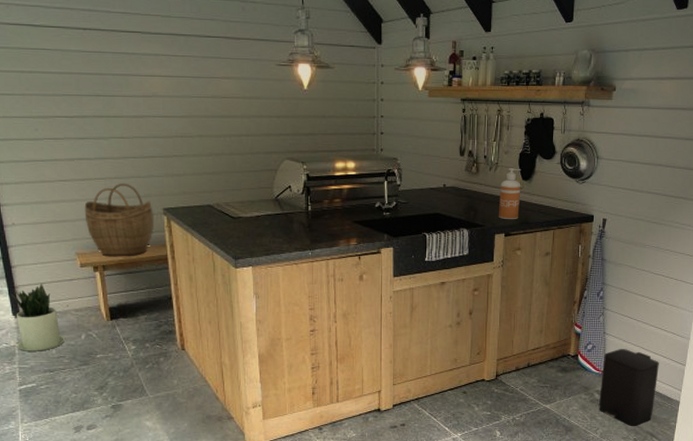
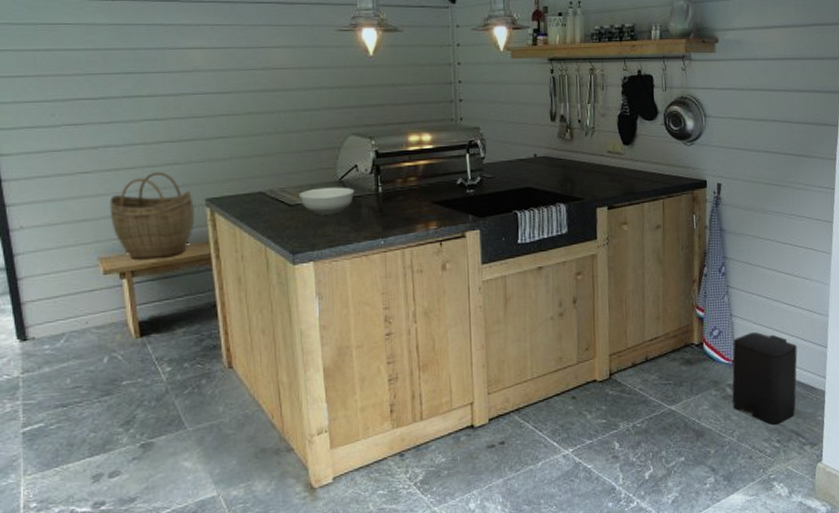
planter: present [10,284,65,351] -> none [14,298,82,383]
bowl: none [240,204,288,228] -> present [298,187,355,215]
soap dispenser: present [498,168,522,220] -> none [598,132,623,191]

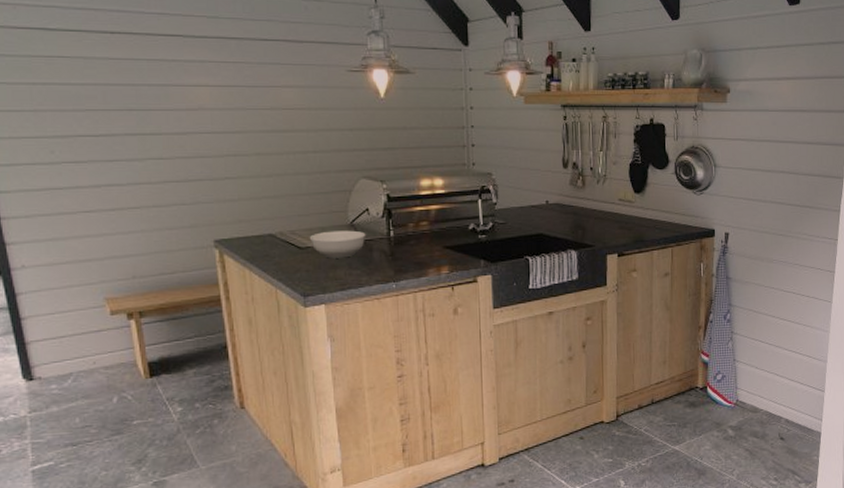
woven basket: present [110,172,194,260] -> none [114,213,202,301]
pedal bin: present [732,332,798,425] -> none [733,377,796,464]

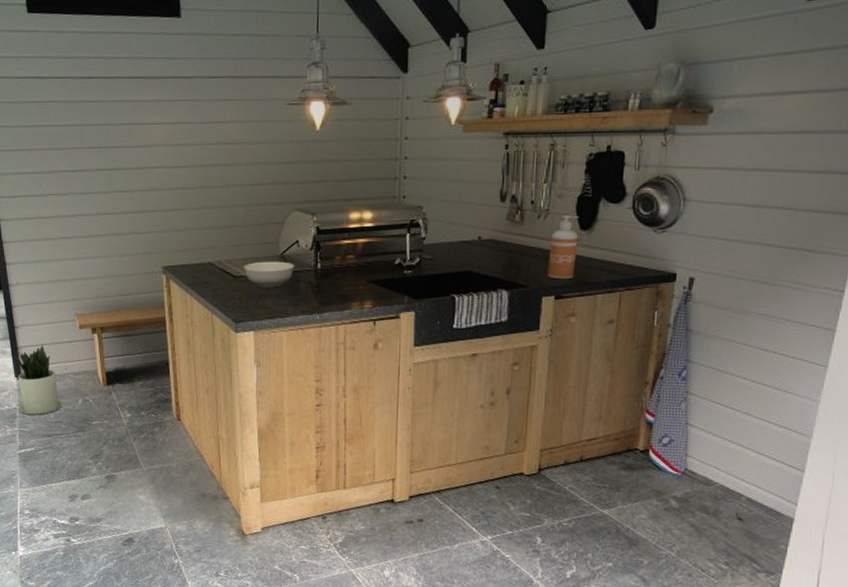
planter: none [19,338,91,423] -> present [13,345,62,415]
soap dispenser: none [609,180,634,239] -> present [547,215,580,280]

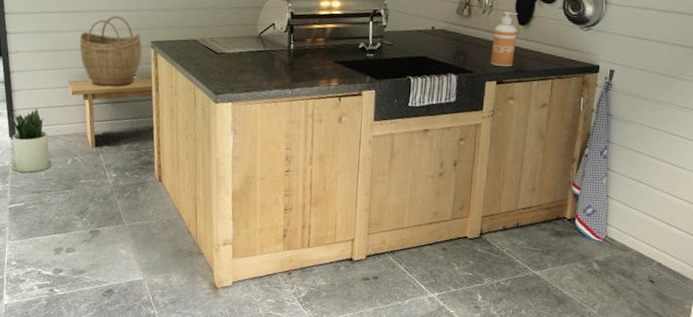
woven basket: none [85,240,152,319] -> present [79,16,142,87]
bowl: present [243,261,295,288] -> none [224,40,271,65]

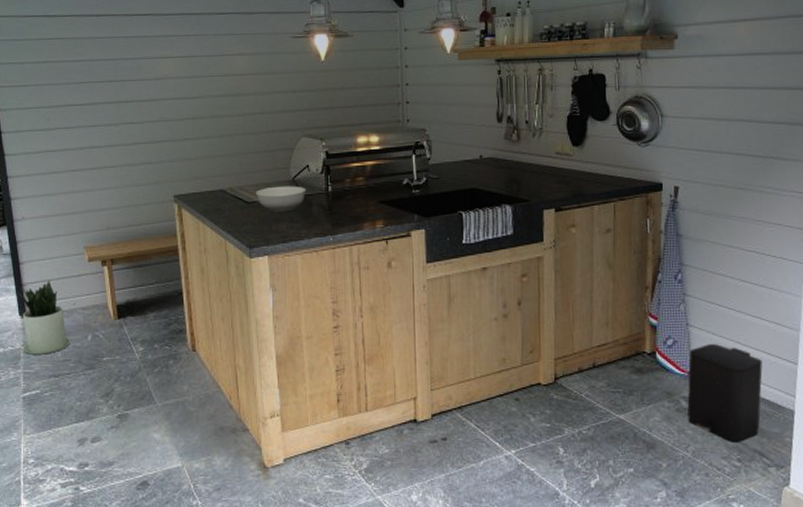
woven basket: present [79,16,142,87] -> none [94,171,164,250]
bowl: none [224,40,271,65] -> present [255,186,307,212]
soap dispenser: present [490,11,519,67] -> none [545,133,572,193]
pedal bin: none [598,216,673,305] -> present [687,344,763,442]

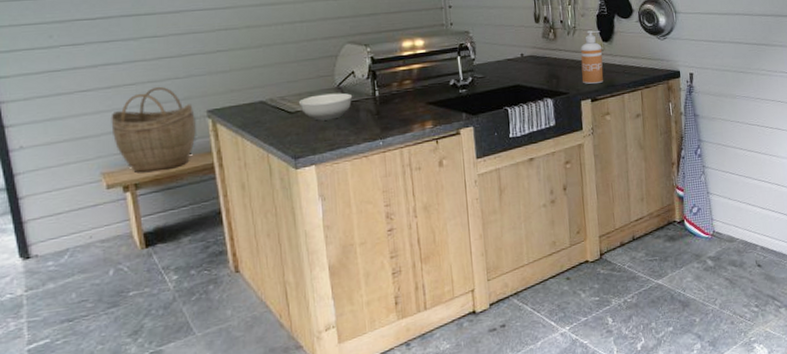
planter: present [17,281,70,355] -> none [16,214,87,301]
woven basket: none [94,171,164,250] -> present [111,87,196,173]
soap dispenser: none [545,133,572,193] -> present [580,30,604,85]
pedal bin: present [687,344,763,442] -> none [711,207,771,291]

